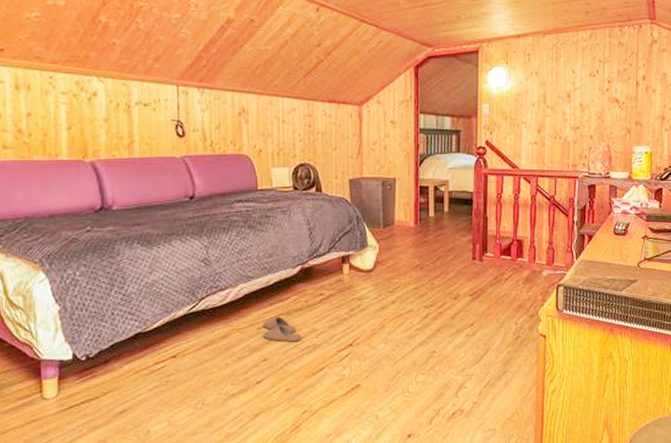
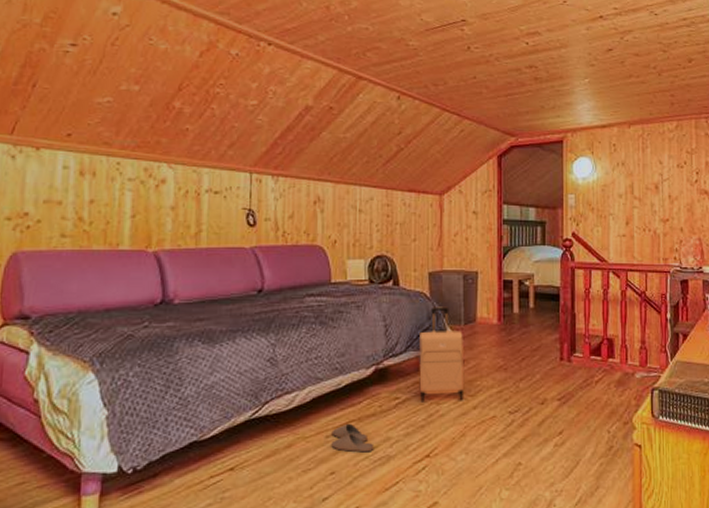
suitcase: none [341,210,384,298] -> present [419,305,465,402]

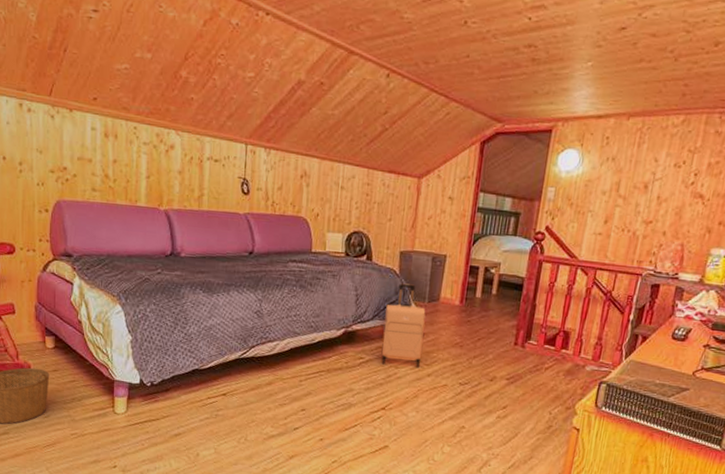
slippers: present [331,423,374,453] -> none [303,372,339,398]

